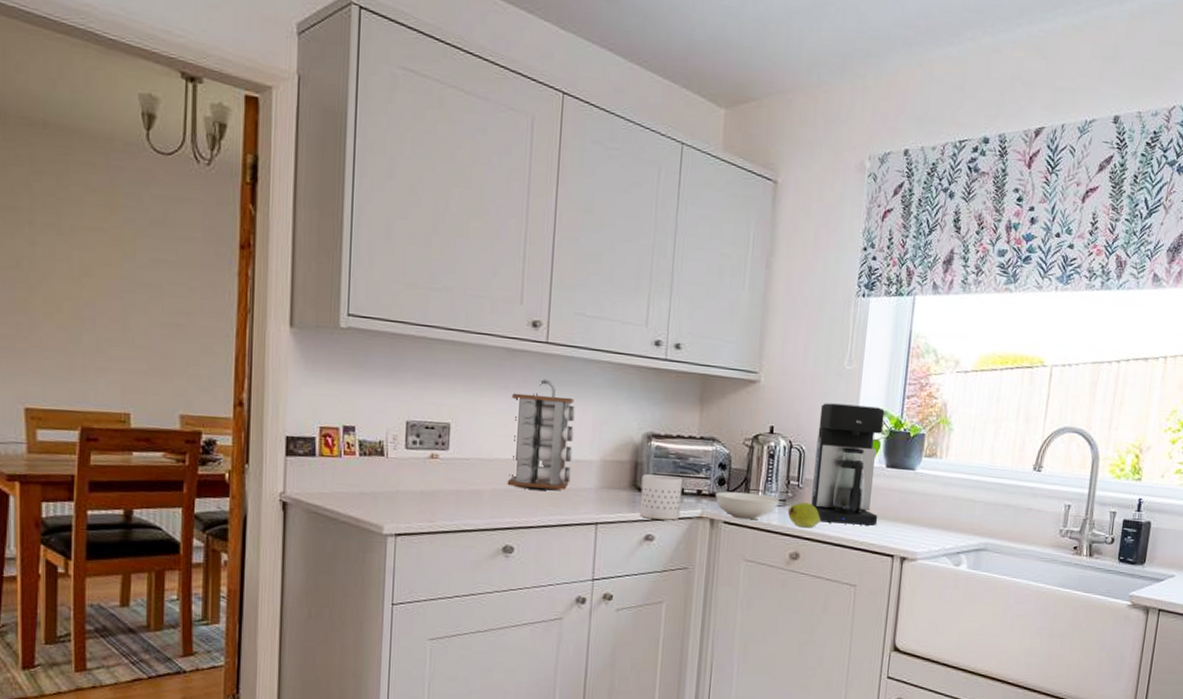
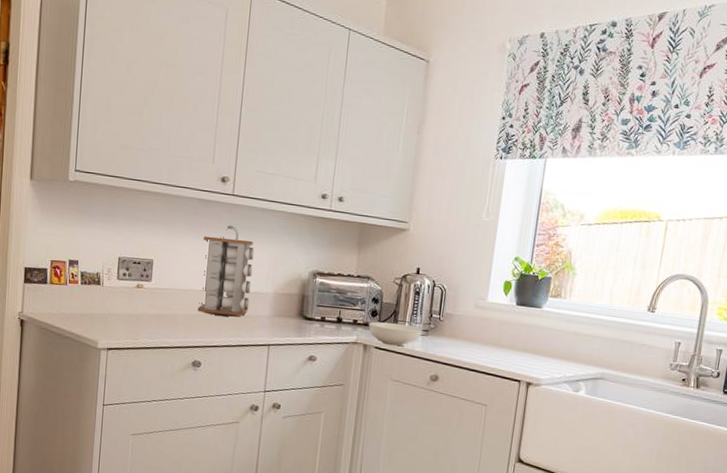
mug: present [639,474,683,521] -> none [304,305,342,345]
fruit: present [788,502,821,528] -> none [430,333,458,355]
coffee maker: present [811,403,885,526] -> none [450,249,517,355]

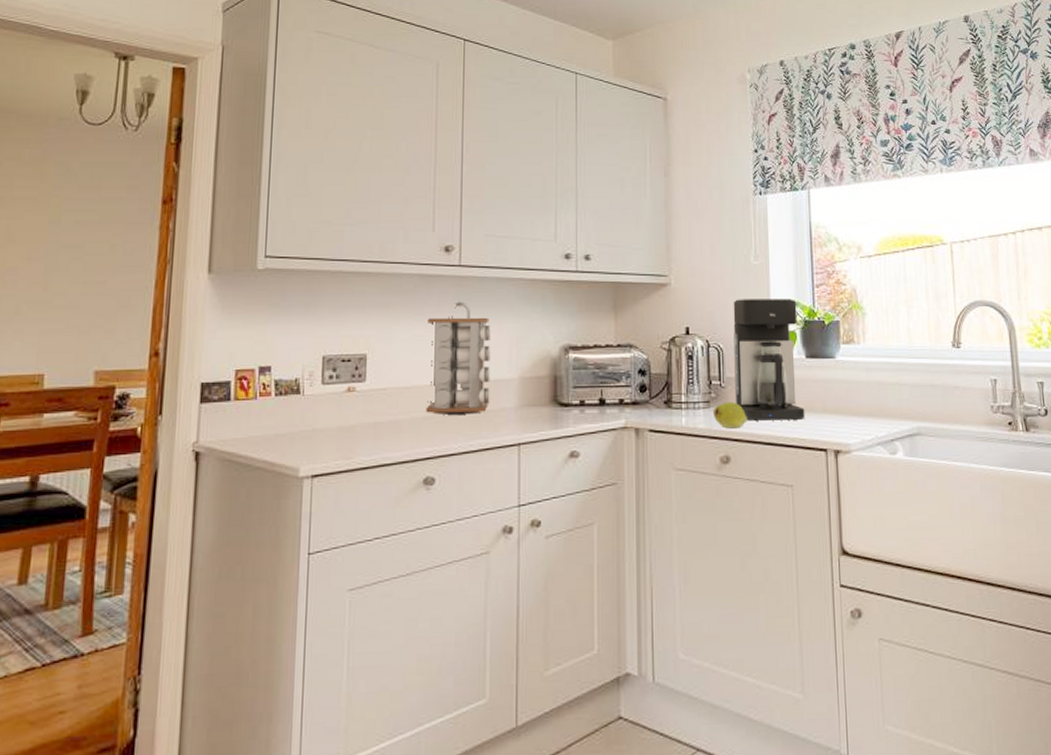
bowl: present [368,321,423,347] -> none [637,397,704,426]
fruit: none [430,333,458,355] -> present [713,402,747,429]
coffee maker: none [450,249,517,355] -> present [733,298,805,421]

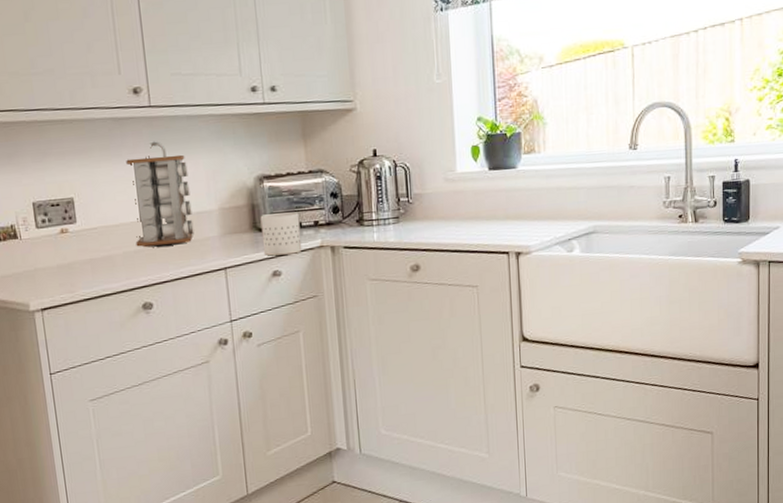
mug: none [562,386,604,434] -> present [260,212,302,256]
fruit: present [713,402,747,429] -> none [403,216,435,240]
coffee maker: present [733,298,805,421] -> none [417,114,489,232]

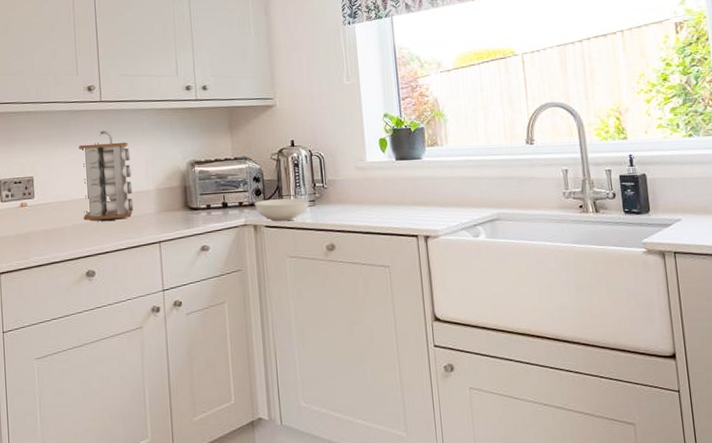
mug: present [260,212,302,256] -> none [191,193,228,232]
bowl: none [331,215,393,243] -> present [254,198,310,222]

